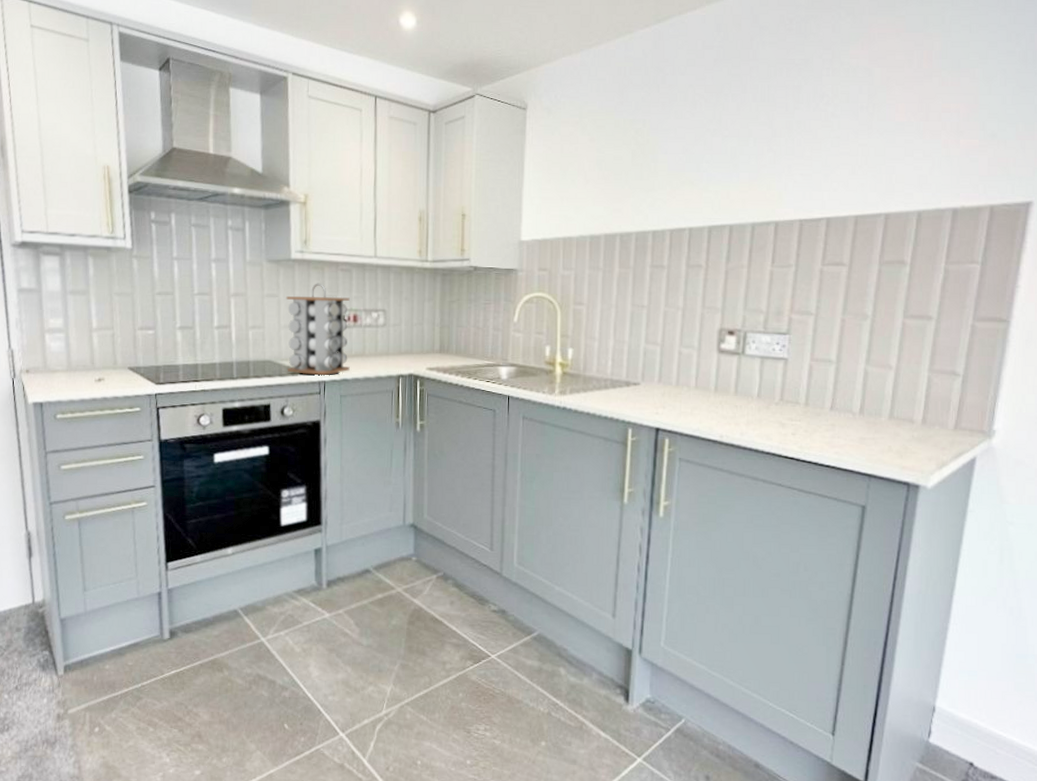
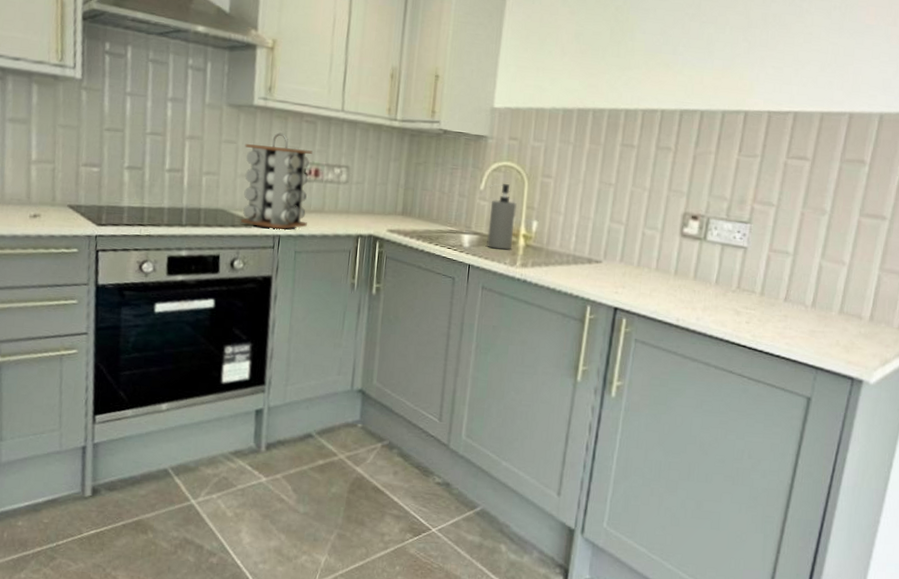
soap dispenser: none [522,314,551,379] -> present [487,184,517,250]

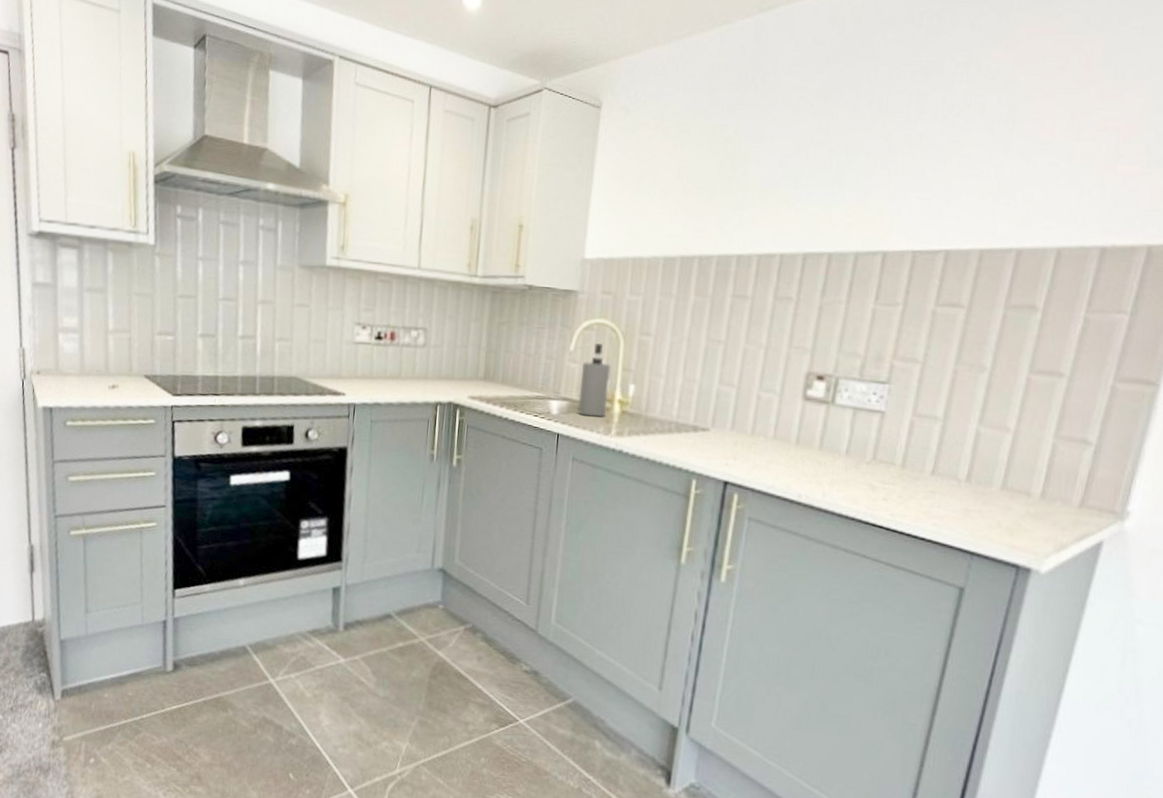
spice rack: present [241,132,313,230] -> none [315,294,388,398]

